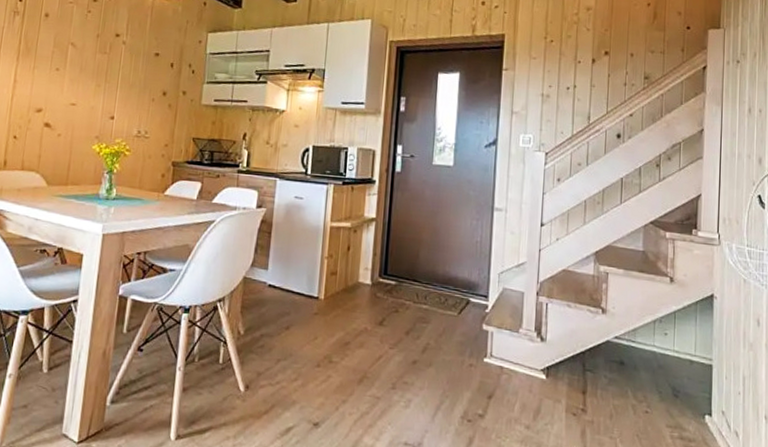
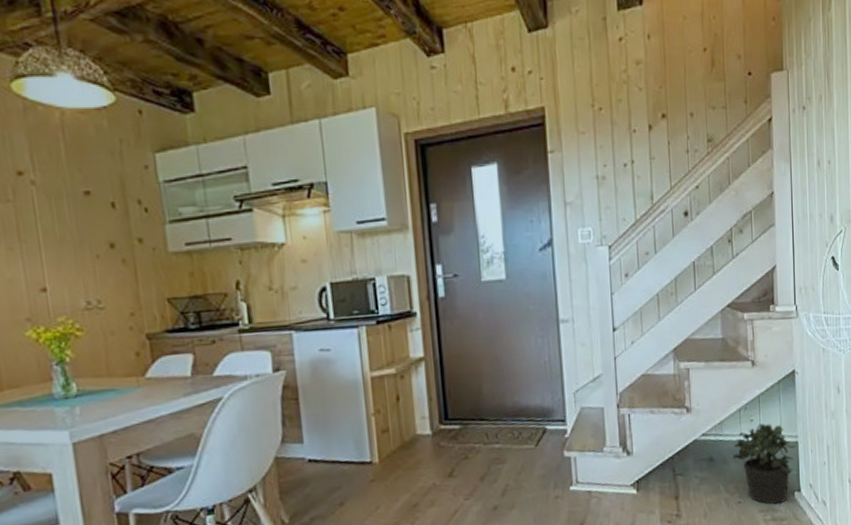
potted plant: none [643,339,710,424] -> present [732,423,796,505]

